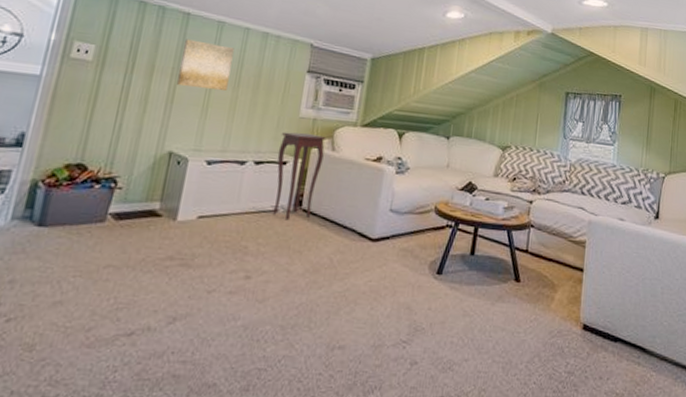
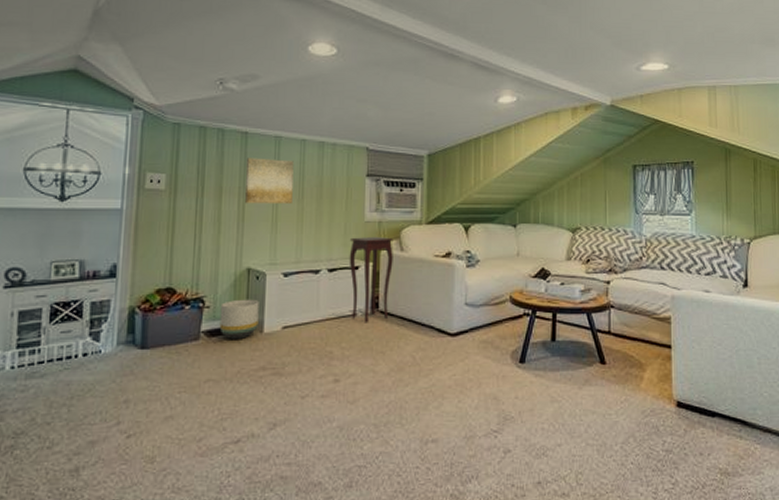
planter: none [129,183,177,226] -> present [219,299,259,340]

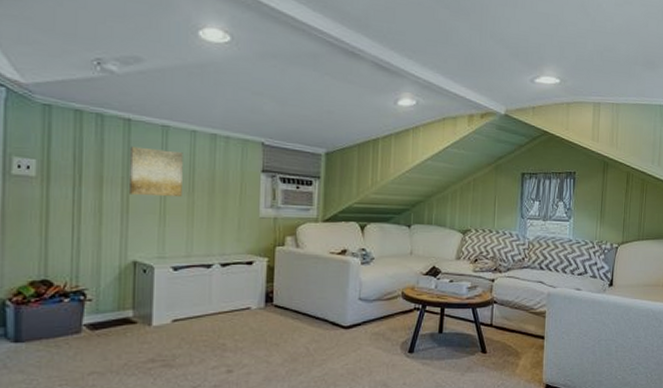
planter: present [219,299,259,340] -> none [103,292,147,333]
side table: present [349,236,394,323] -> none [242,232,289,317]

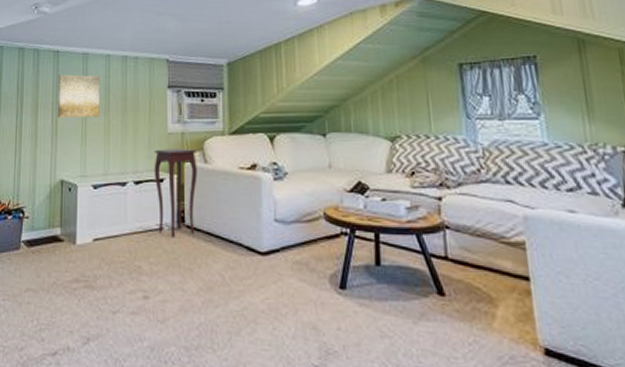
side table: none [242,232,289,317] -> present [153,148,197,238]

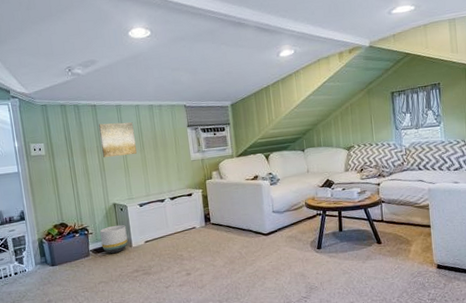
planter: none [37,210,72,251] -> present [99,224,128,254]
side table: present [153,148,197,238] -> none [182,170,219,233]

